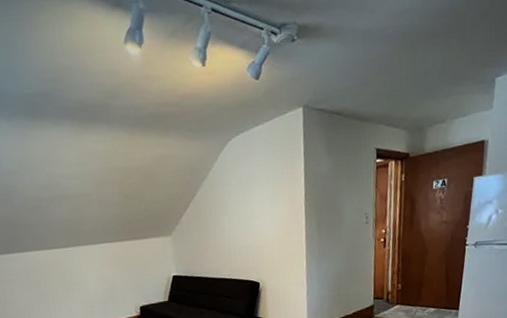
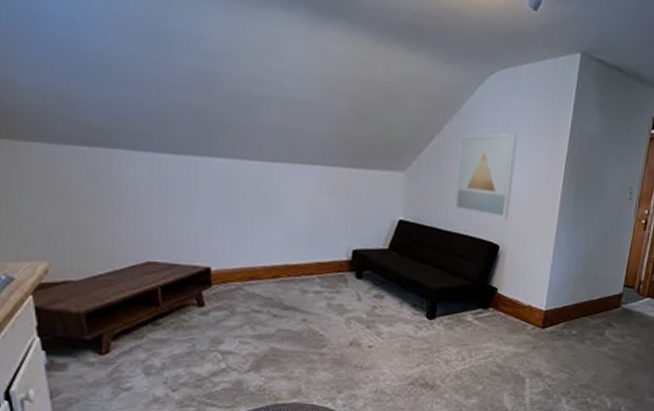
wall art: none [212,186,264,261] -> present [453,132,518,220]

